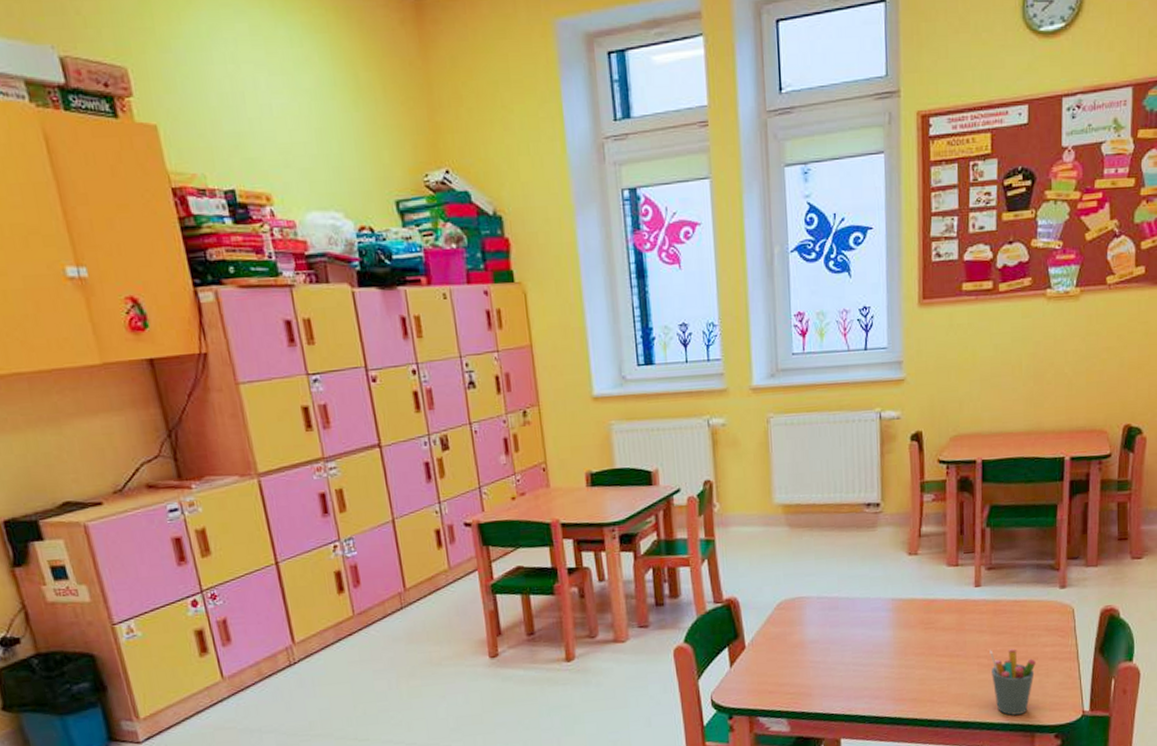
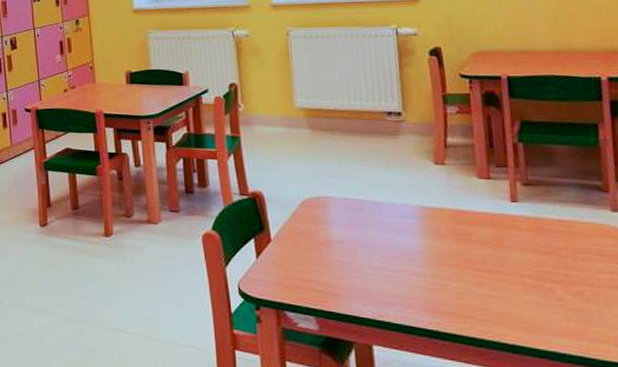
pen holder: present [990,649,1036,715] -> none [534,270,592,345]

